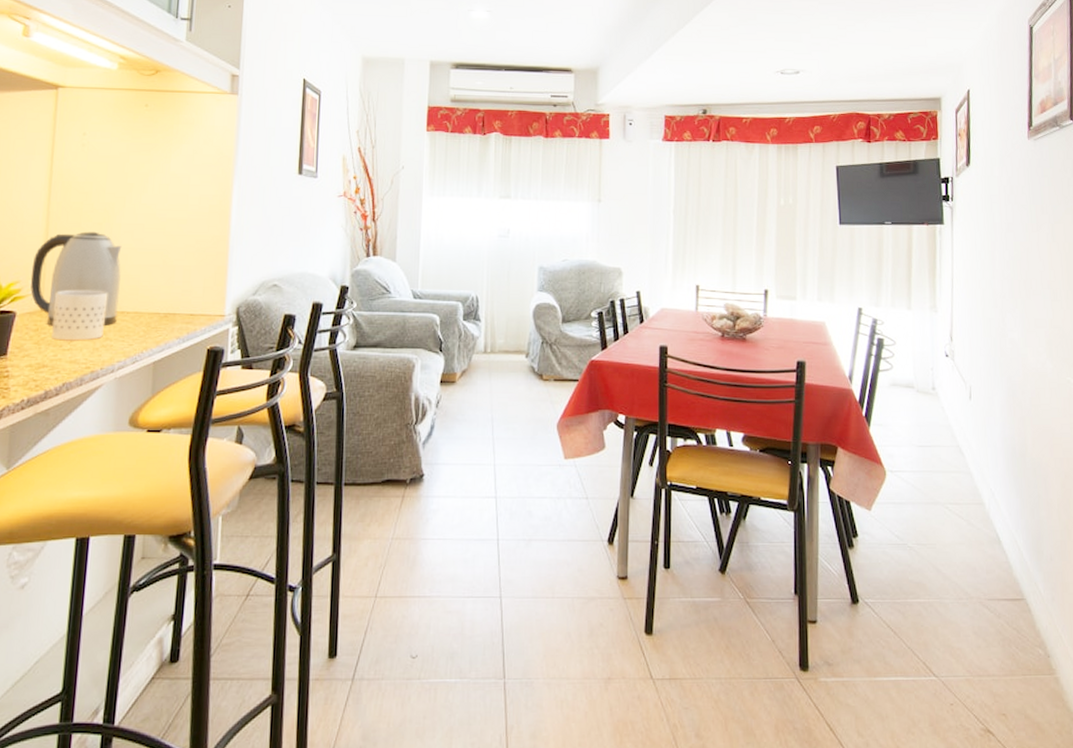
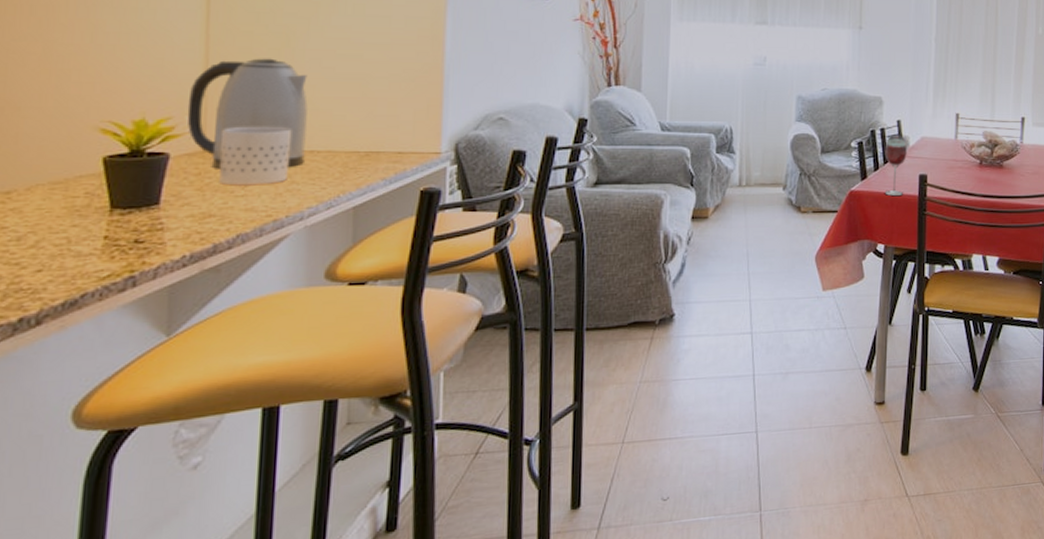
wineglass: none [625,307,647,366] -> present [884,136,907,196]

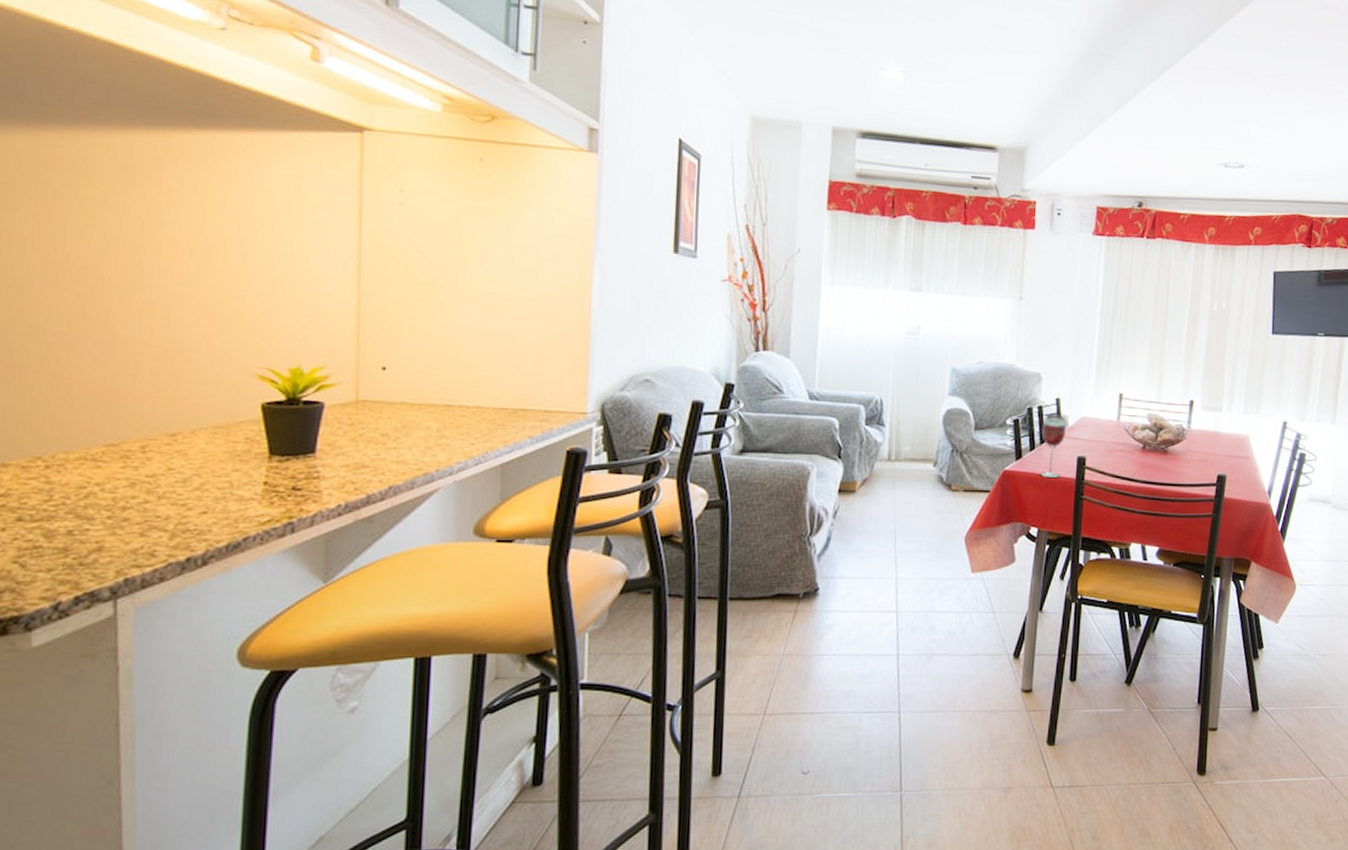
kettle: present [187,58,308,169] -> none [340,309,457,423]
mug: present [219,126,292,186] -> none [372,378,442,439]

